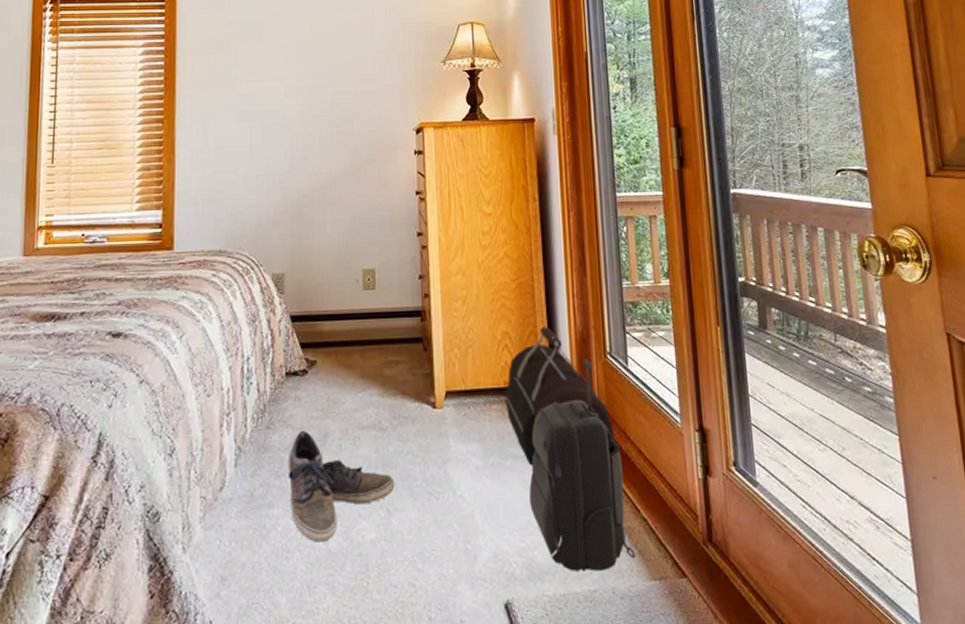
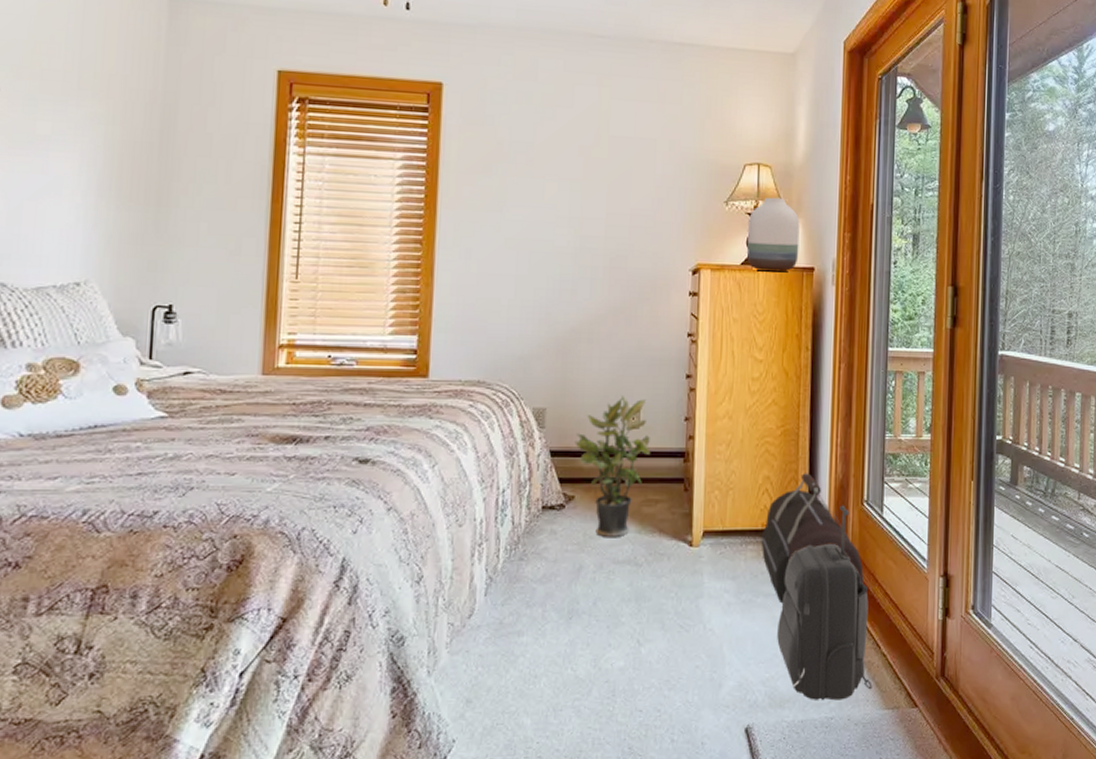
shoe: present [287,431,395,542] -> none [539,564,647,669]
potted plant: none [314,257,388,403] -> present [575,396,651,538]
vase: none [466,53,518,126] -> present [746,197,800,272]

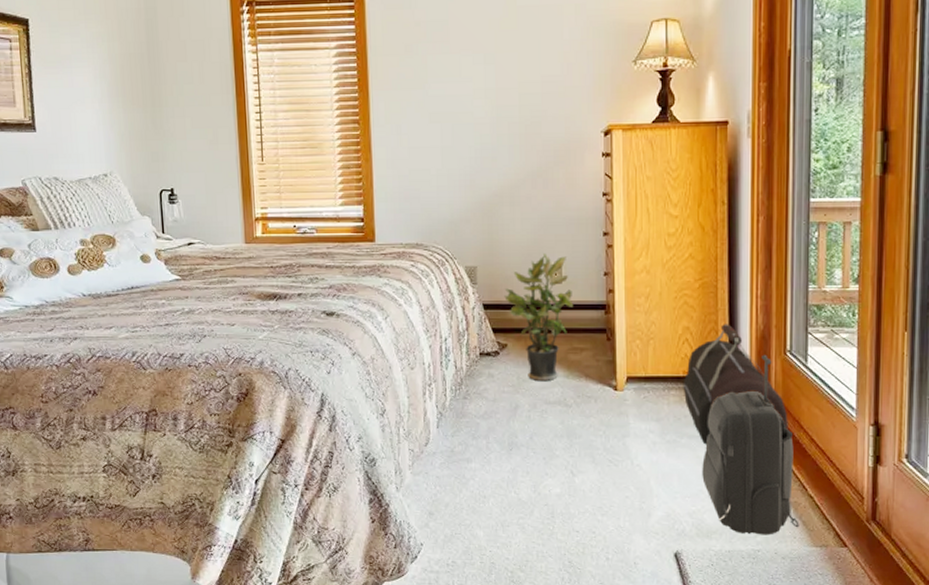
vase: present [746,197,800,272] -> none [657,52,712,128]

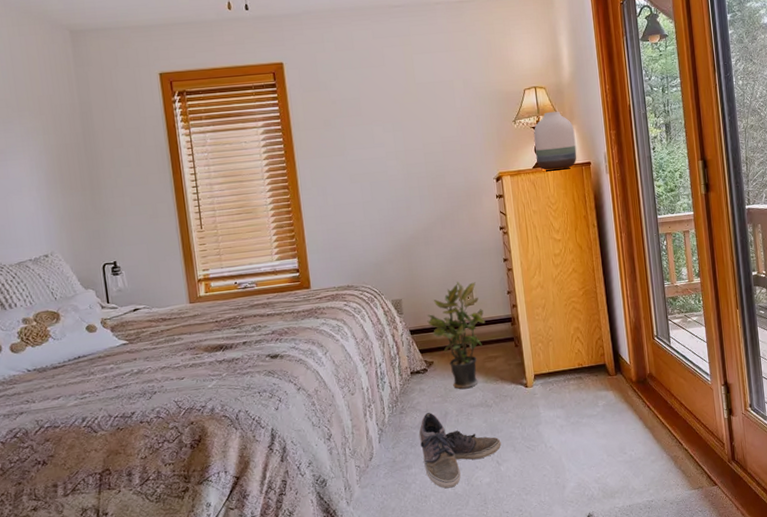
shoe: none [482,403,578,492] -> present [418,412,502,489]
vase: none [657,52,712,128] -> present [533,111,577,171]
duffel bag: present [683,324,788,445] -> none [579,321,663,421]
rolling backpack: present [702,354,800,535] -> none [601,341,680,490]

